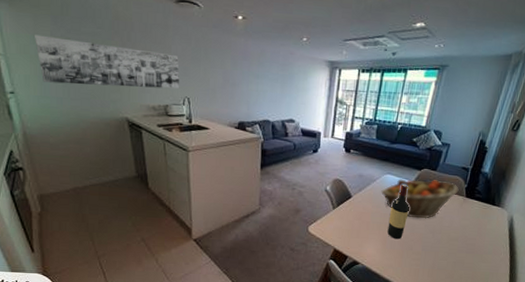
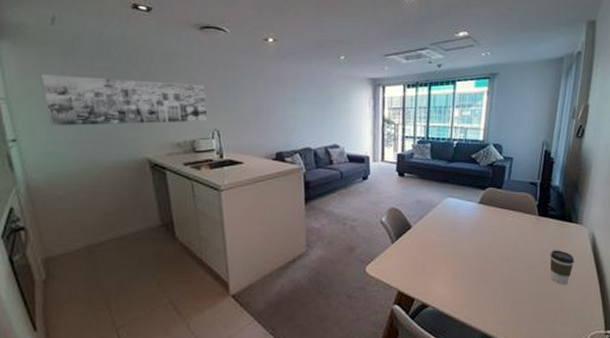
fruit basket: present [381,179,459,219] -> none [444,199,530,246]
wine bottle: present [387,185,410,240] -> none [456,208,478,273]
coffee cup: none [468,227,491,258] -> present [550,250,574,285]

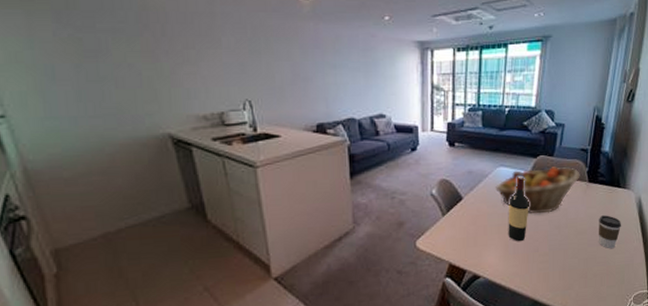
wall art: present [42,74,208,126] -> none [30,37,238,98]
fruit basket: none [444,199,530,246] -> present [495,167,580,214]
wine bottle: none [456,208,478,273] -> present [508,176,529,242]

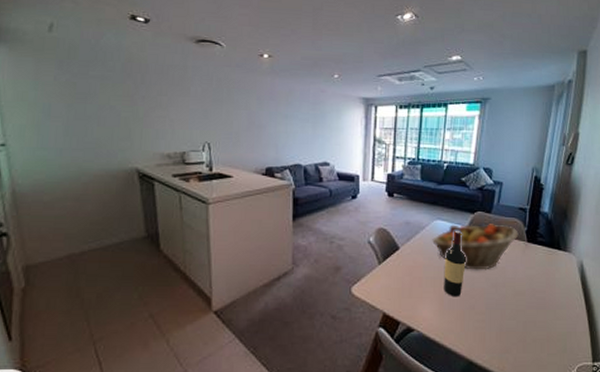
coffee cup: present [599,215,621,249] -> none [538,277,562,314]

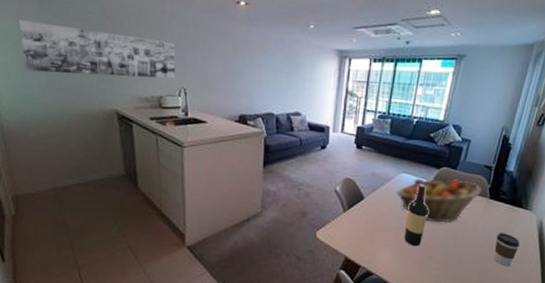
wall art: none [35,80,200,134] -> present [19,20,176,79]
coffee cup: none [538,277,562,314] -> present [494,233,519,267]

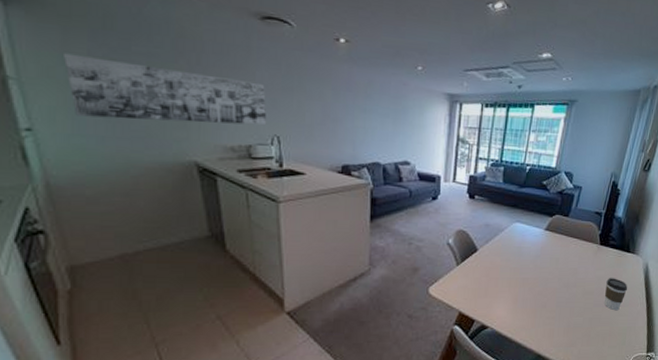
fruit basket: present [396,178,482,223] -> none [510,227,593,271]
wine bottle: present [404,185,428,247] -> none [518,234,541,297]

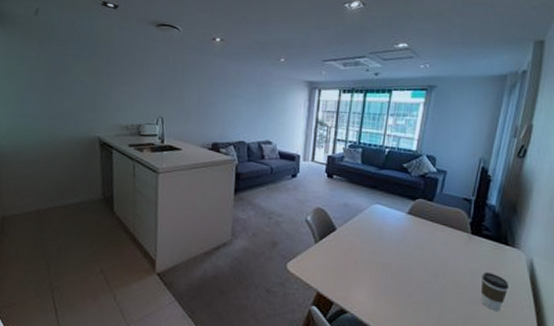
wall art: present [64,53,267,126] -> none [21,56,155,109]

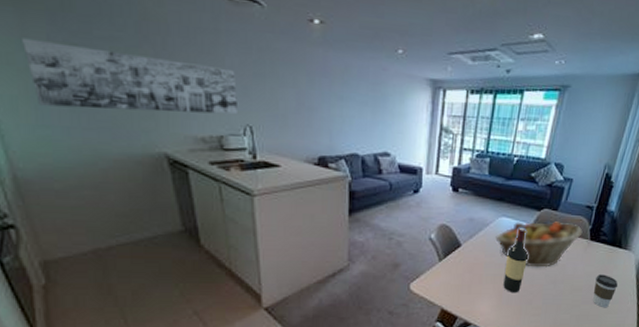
wall art: none [21,56,155,109] -> present [22,38,239,115]
fruit basket: none [370,210,462,259] -> present [495,221,583,268]
wine bottle: none [380,217,404,284] -> present [503,228,528,293]

